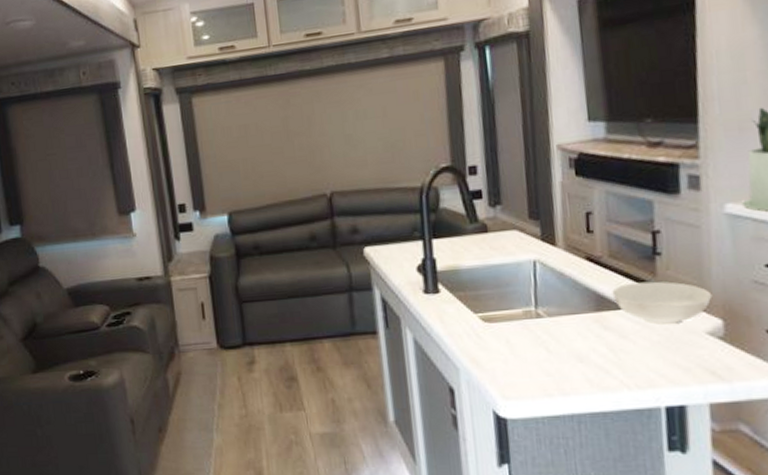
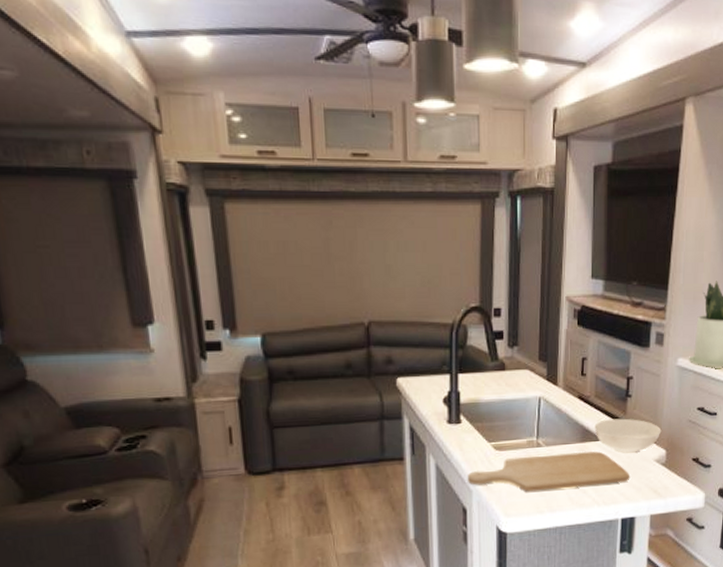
chopping board: none [451,322,673,371] -> present [467,451,630,492]

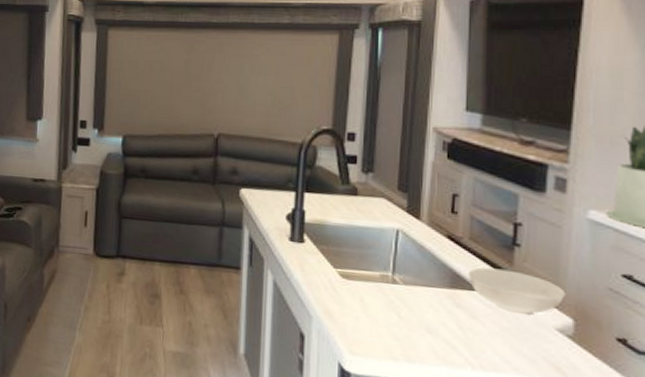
chopping board: present [467,451,630,492] -> none [307,289,520,348]

